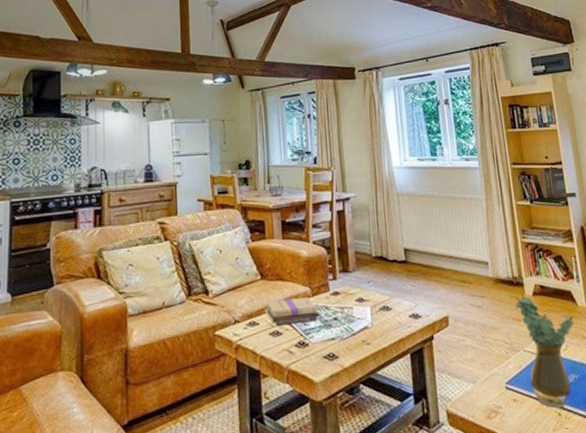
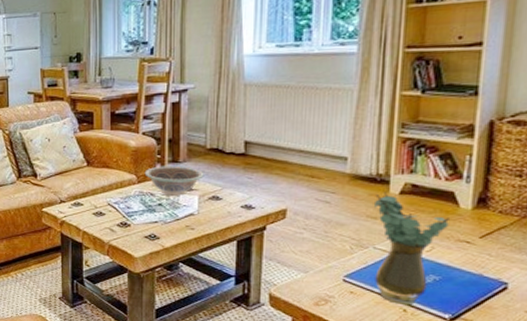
books: present [264,298,320,326] -> none [89,184,144,207]
decorative bowl: none [318,275,373,308] -> present [144,165,204,196]
books: present [540,166,577,199] -> none [441,47,494,89]

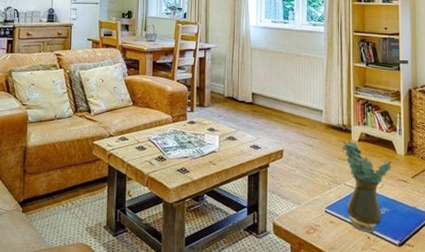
decorative bowl: present [144,165,204,196] -> none [178,109,223,135]
books: none [441,47,494,89] -> present [378,36,409,65]

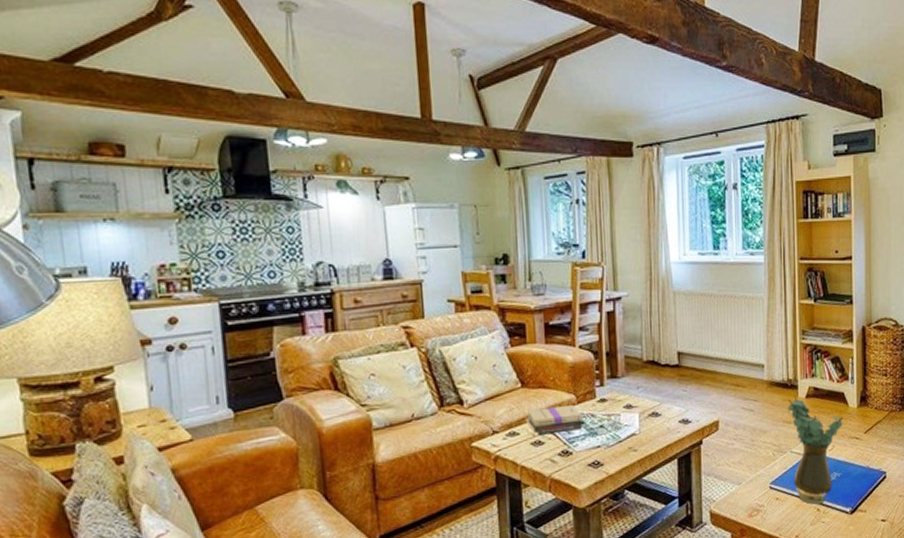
books: none [133,122,177,143] -> present [525,405,585,435]
books: present [378,36,409,65] -> none [827,261,862,298]

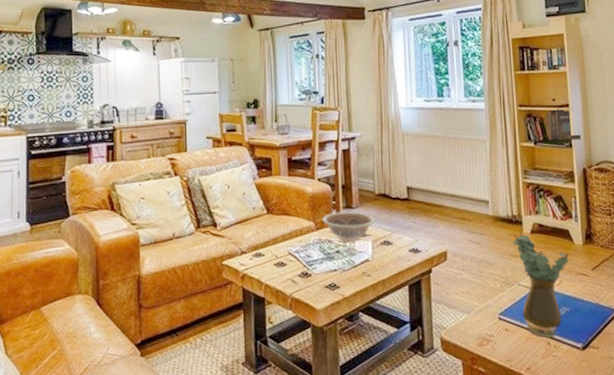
books: present [525,405,585,435] -> none [270,232,323,257]
decorative bowl: none [583,381,643,416] -> present [322,211,375,242]
books: none [827,261,862,298] -> present [546,108,581,141]

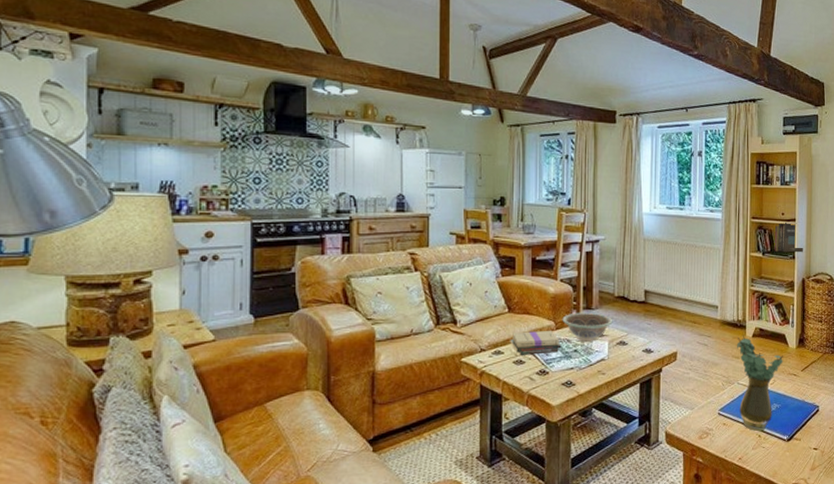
books: none [270,232,323,257] -> present [510,331,562,355]

